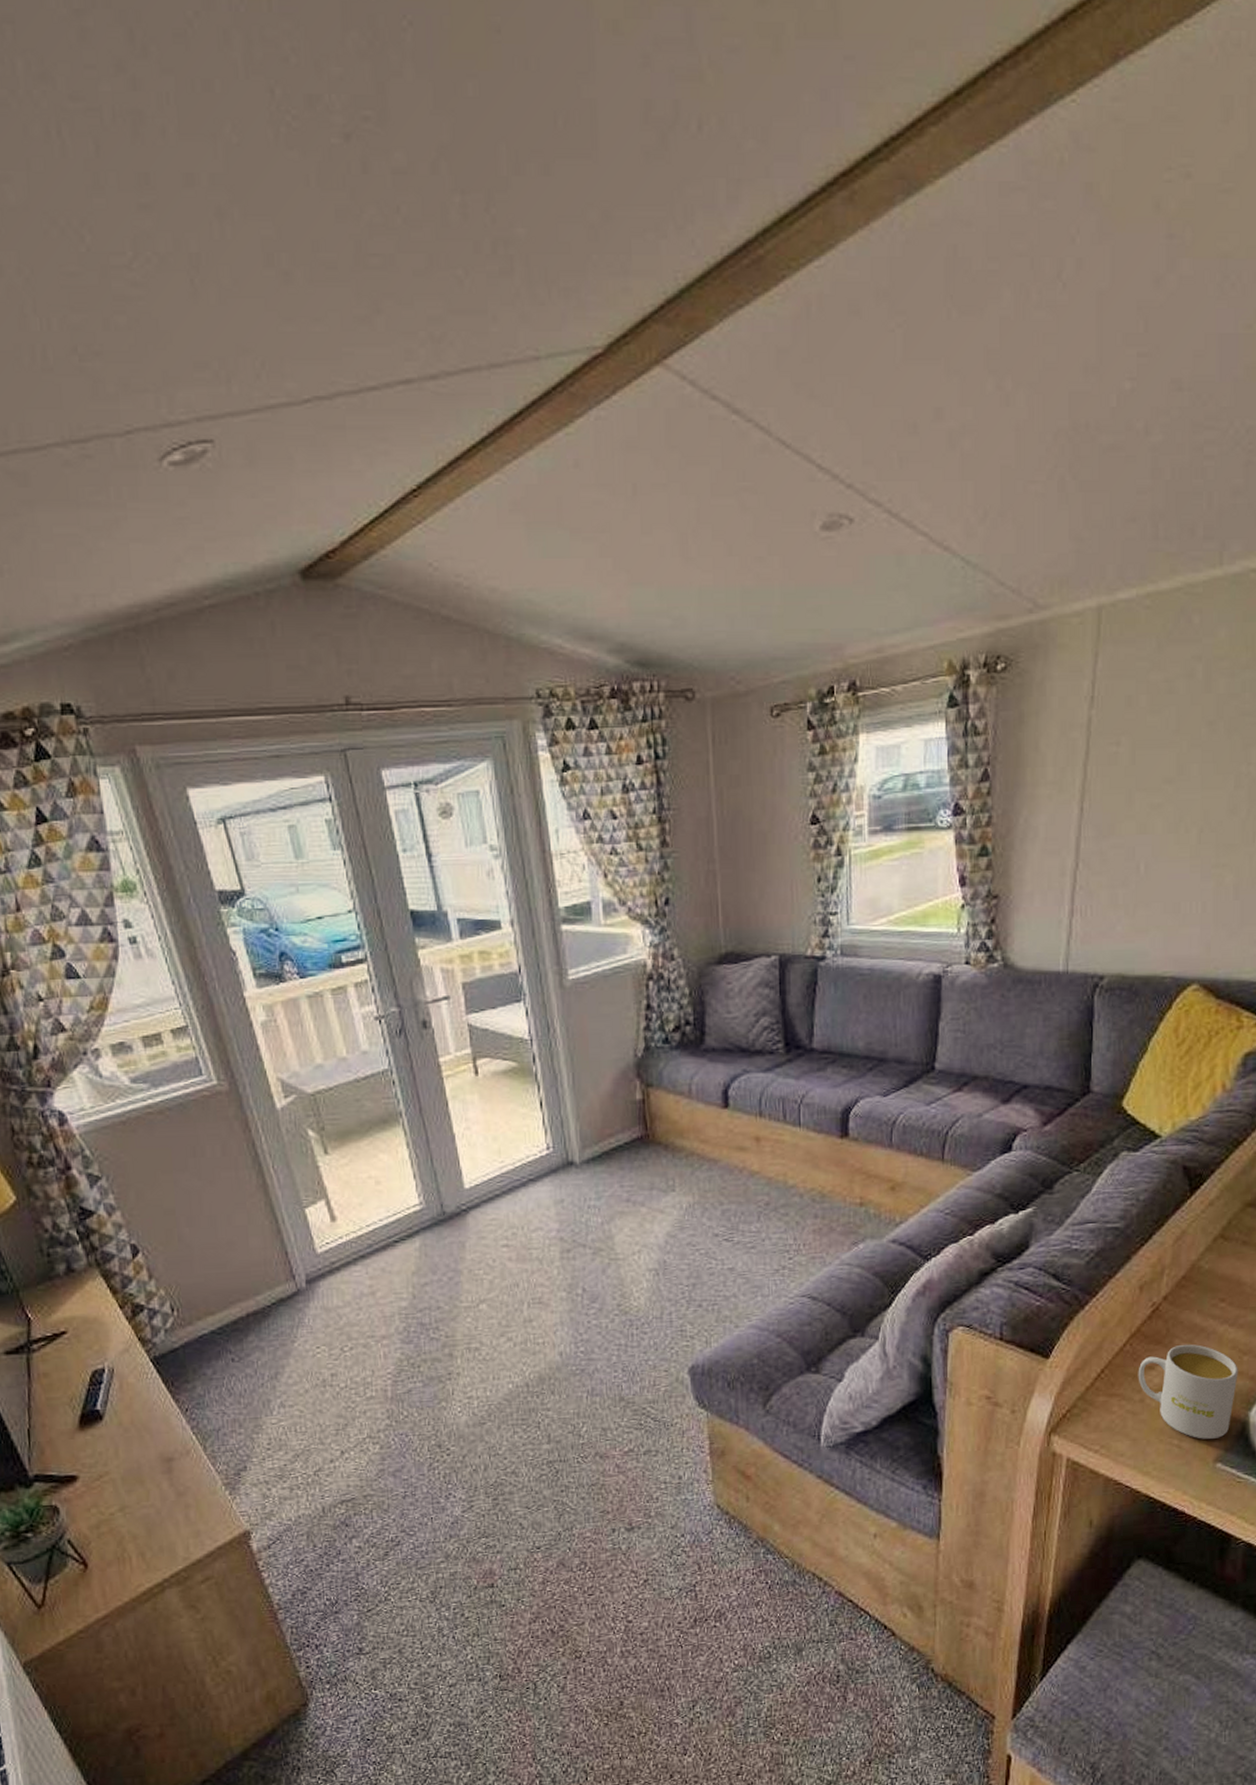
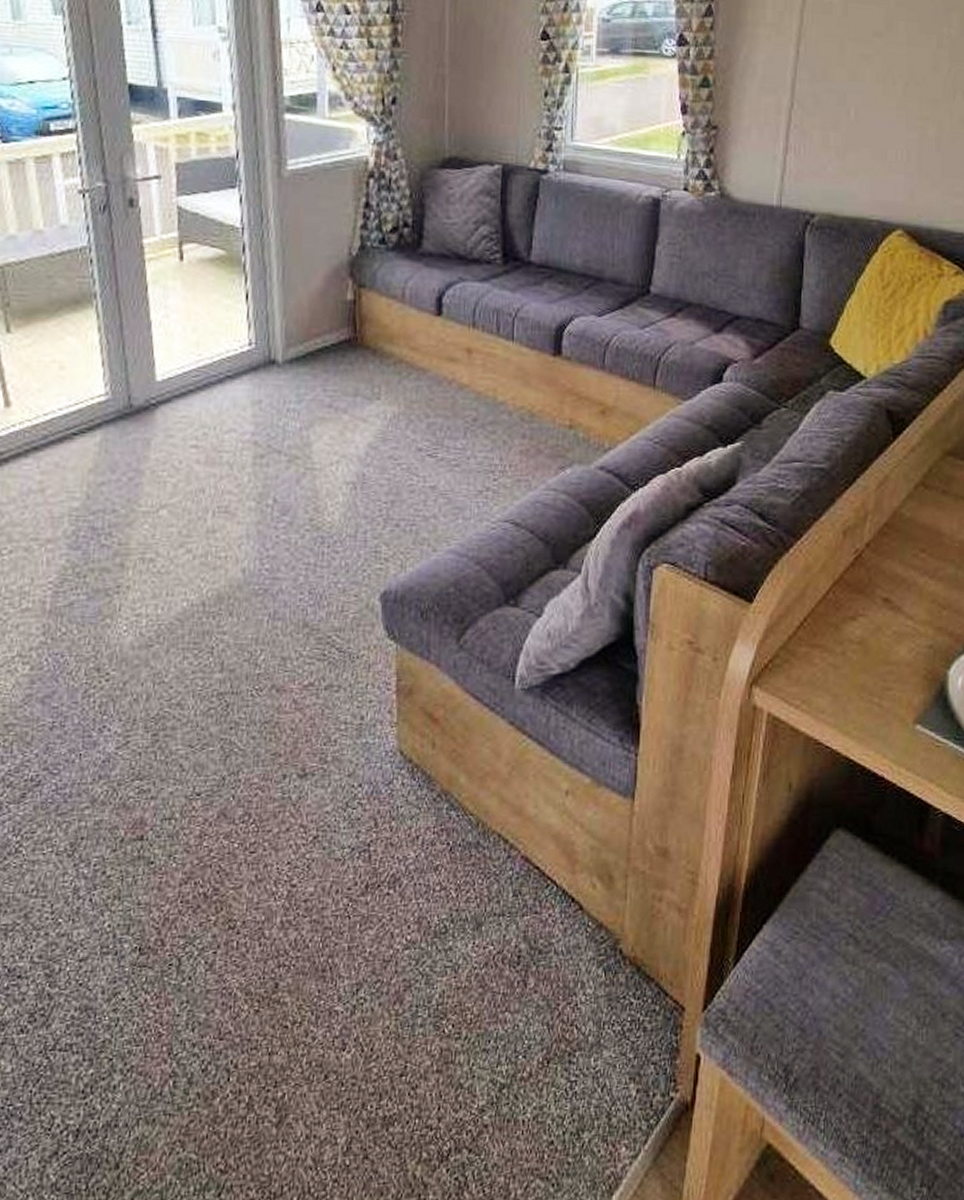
mug: present [1138,1344,1238,1439] -> none [840,595,938,698]

